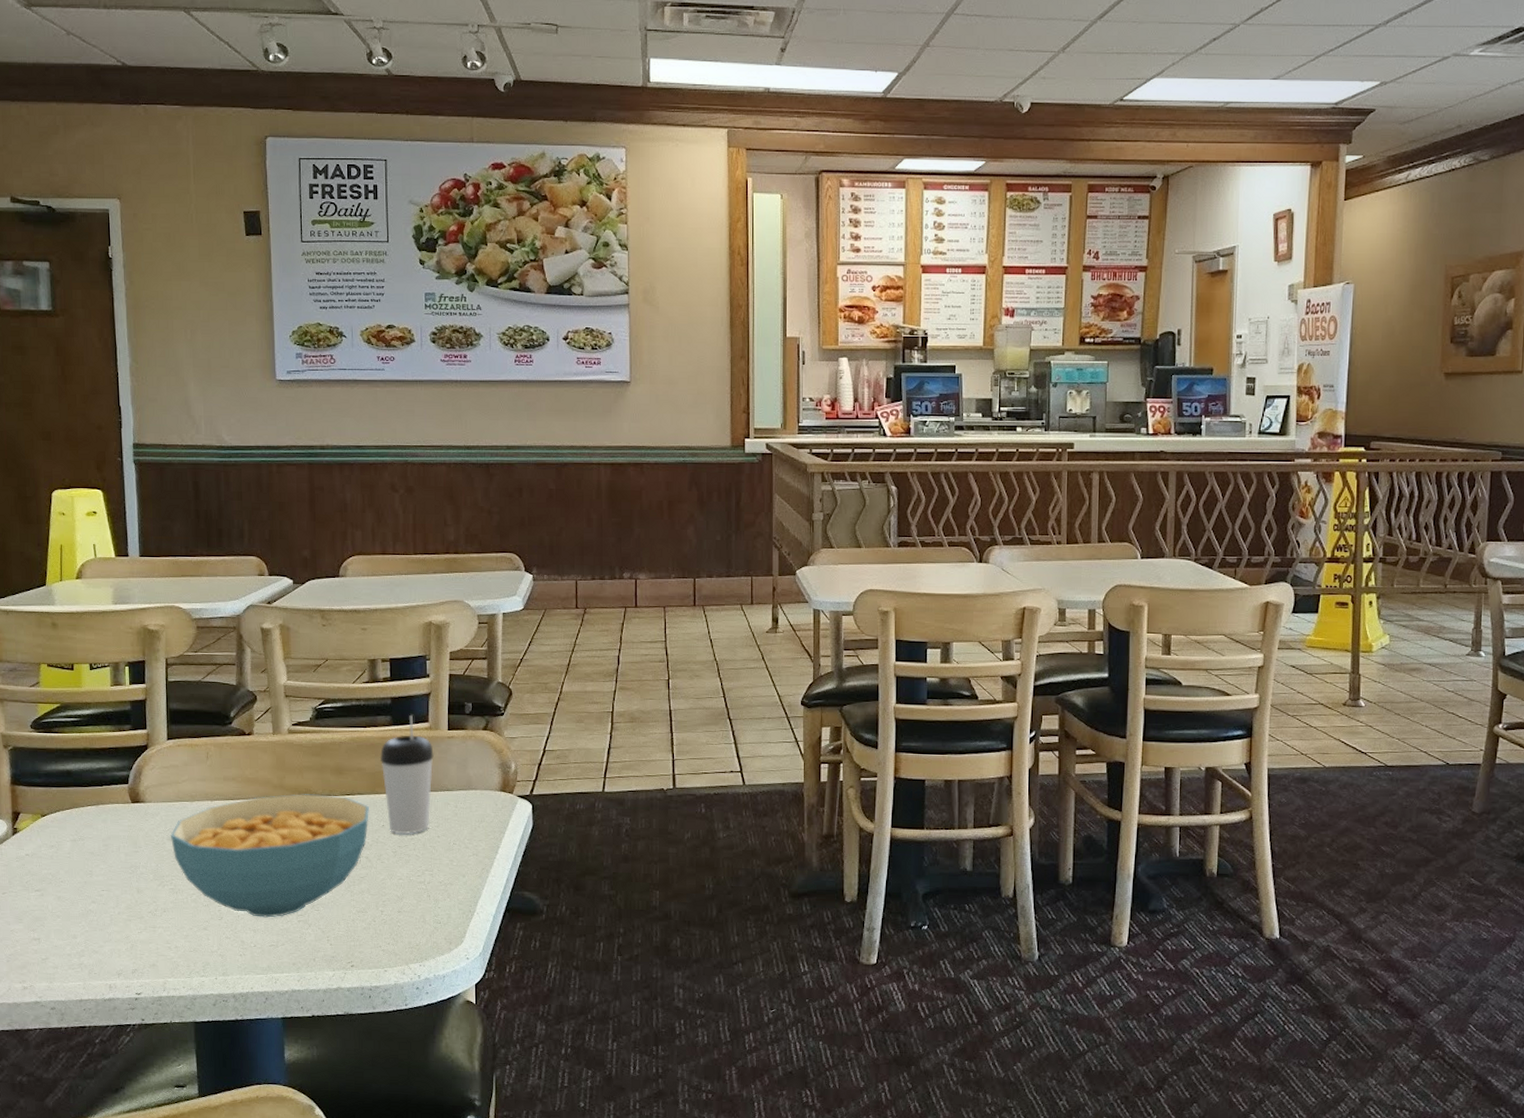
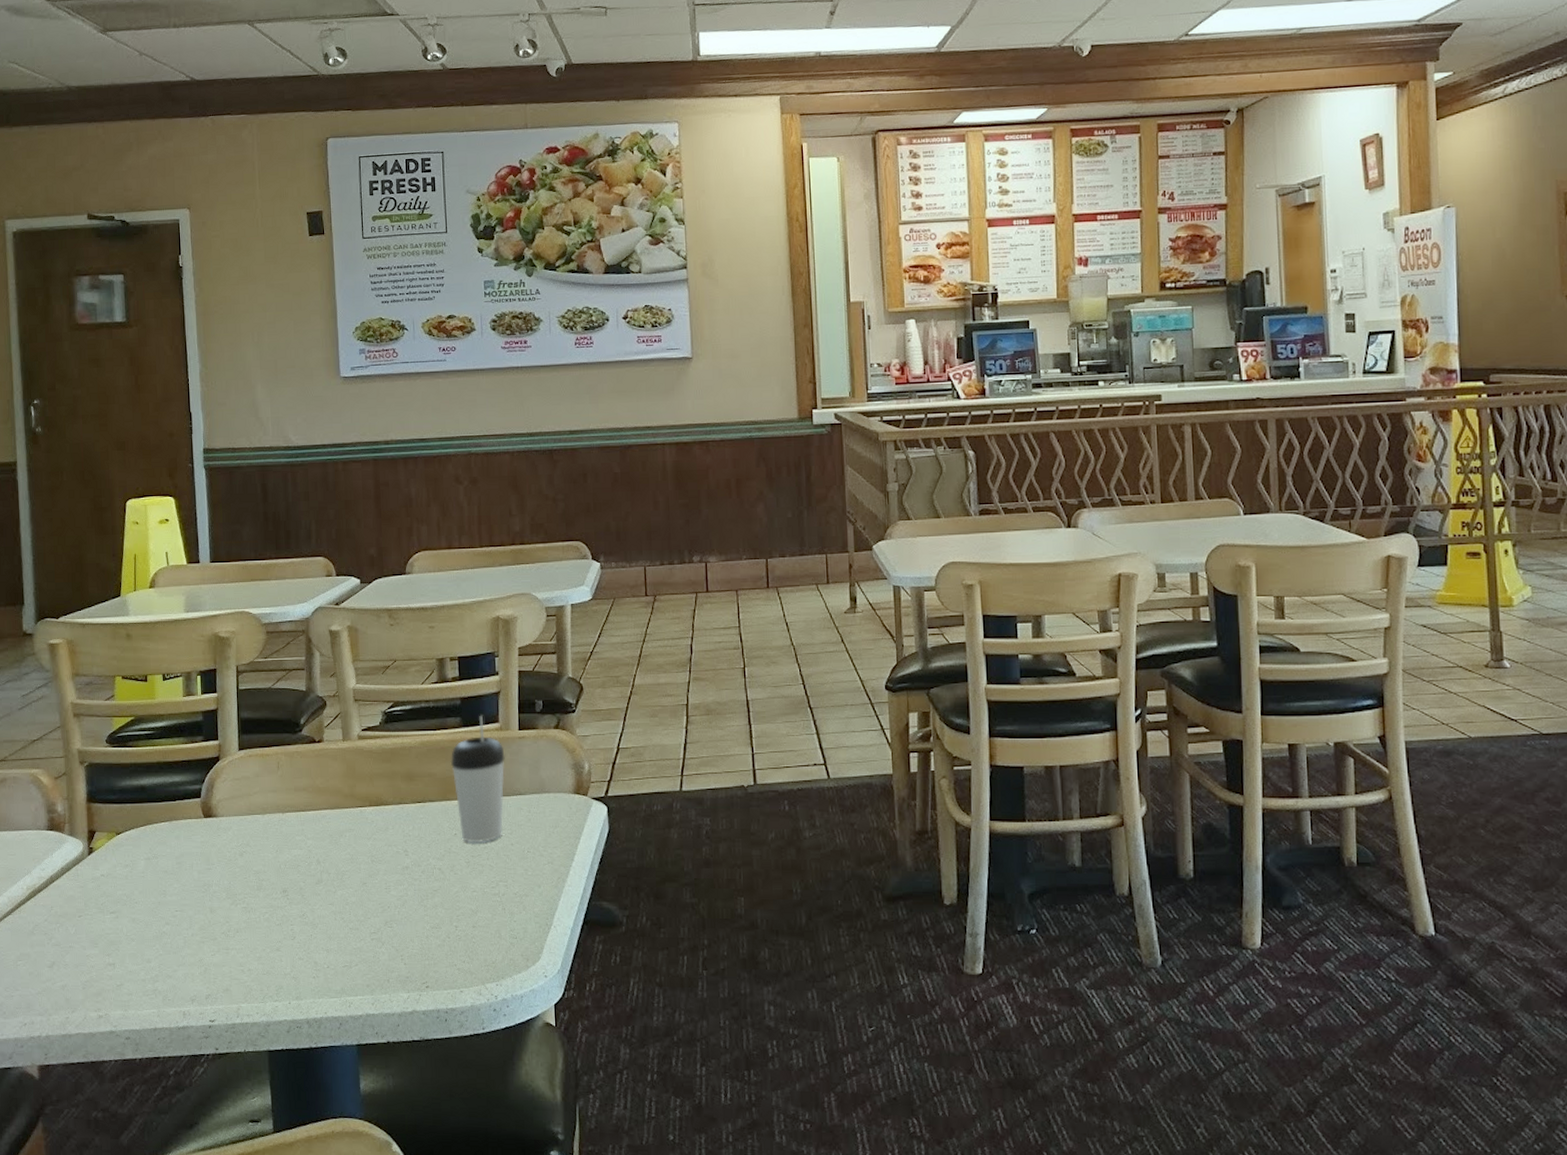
cereal bowl: present [171,794,369,918] -> none [243,803,441,936]

